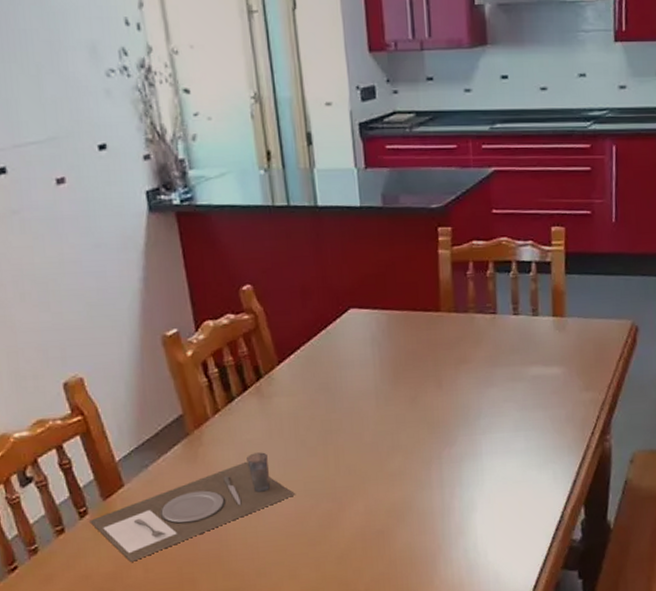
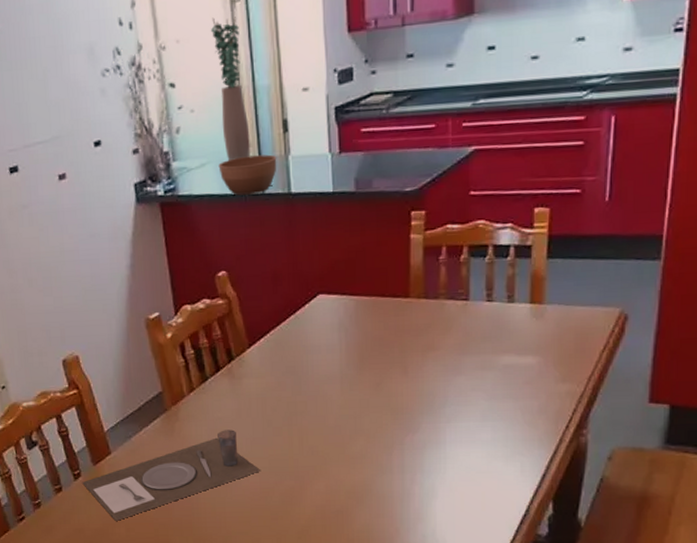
vase: none [228,26,274,172] -> present [211,17,251,161]
bowl: none [239,166,302,207] -> present [218,154,277,196]

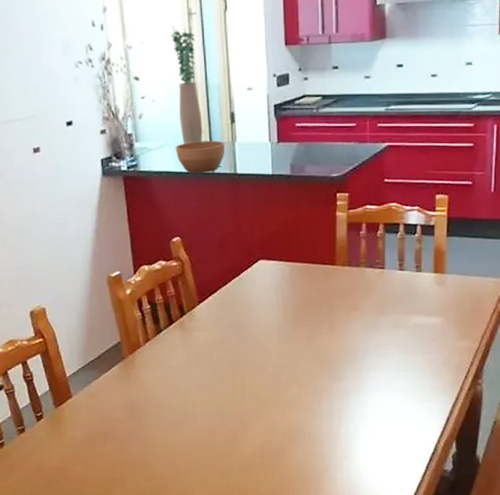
place setting: present [82,429,260,521] -> none [44,376,207,460]

